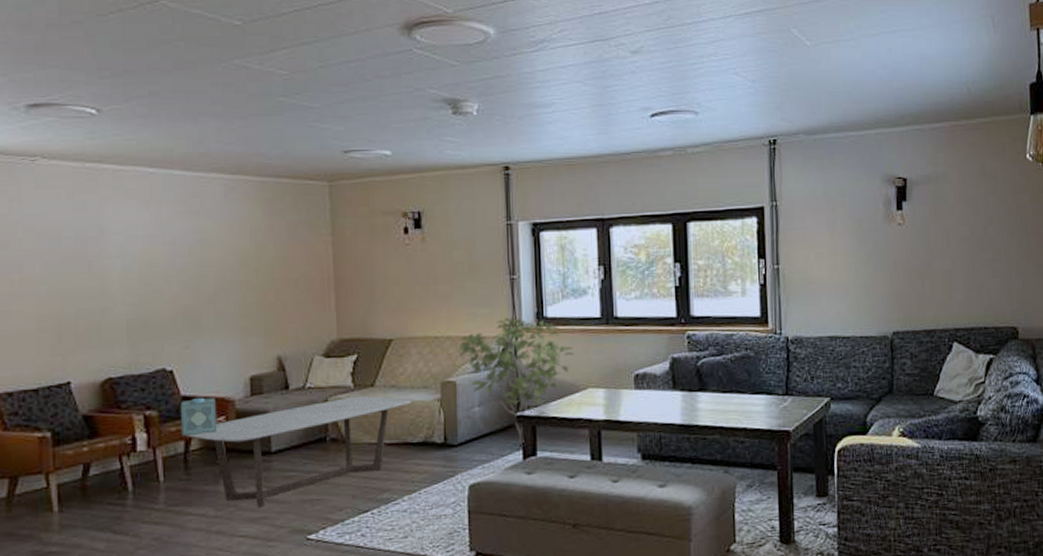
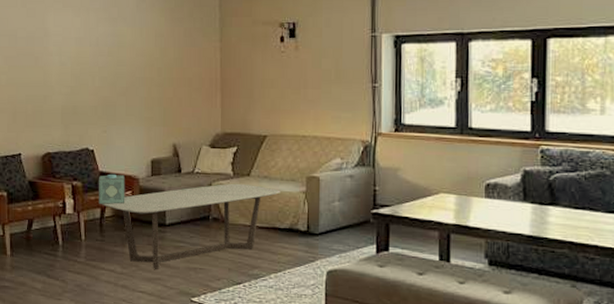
shrub: present [458,318,576,446] -> none [323,123,430,240]

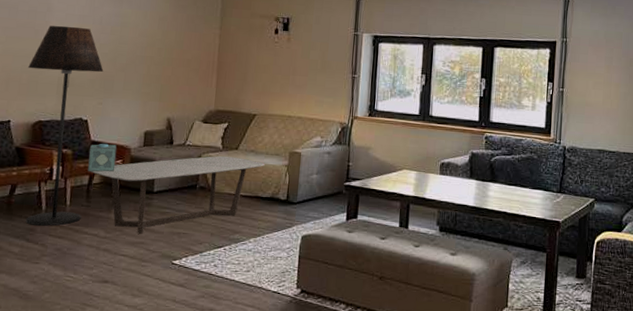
floor lamp: none [32,50,105,262] -> present [25,26,104,226]

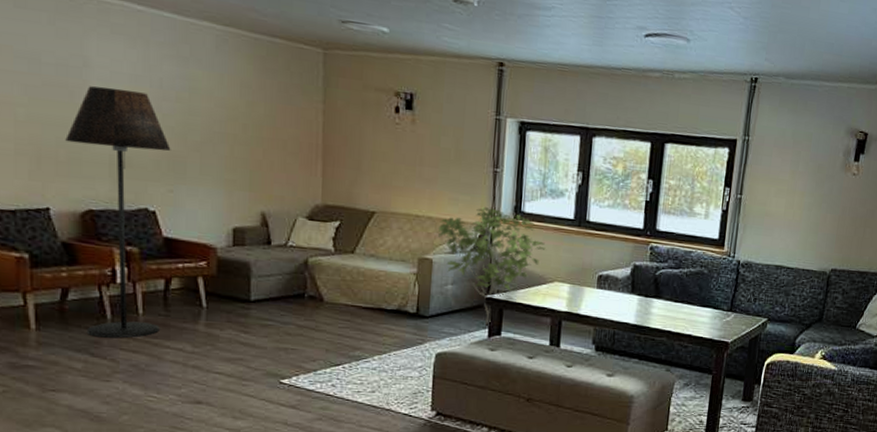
decorative box: present [87,143,117,172] -> none [161,240,199,276]
coffee table: present [90,155,265,234] -> none [165,260,389,349]
shrub: none [306,107,396,209] -> present [438,207,547,325]

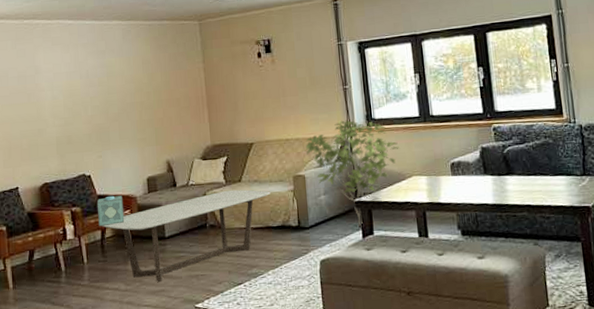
floor lamp: present [65,86,171,339] -> none [26,84,100,288]
decorative box: none [161,240,199,276] -> present [96,195,125,227]
coffee table: none [165,260,389,349] -> present [101,189,270,282]

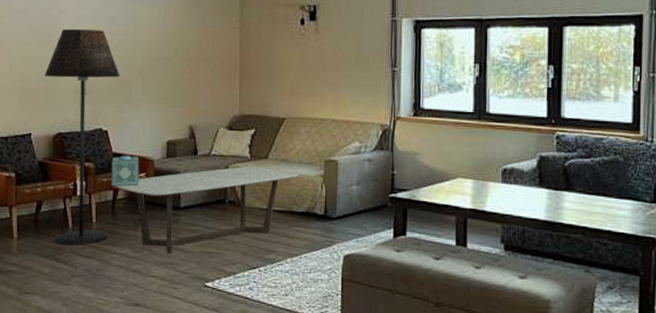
floor lamp: none [26,84,100,288] -> present [44,28,120,245]
shrub: present [305,120,401,226] -> none [342,107,448,225]

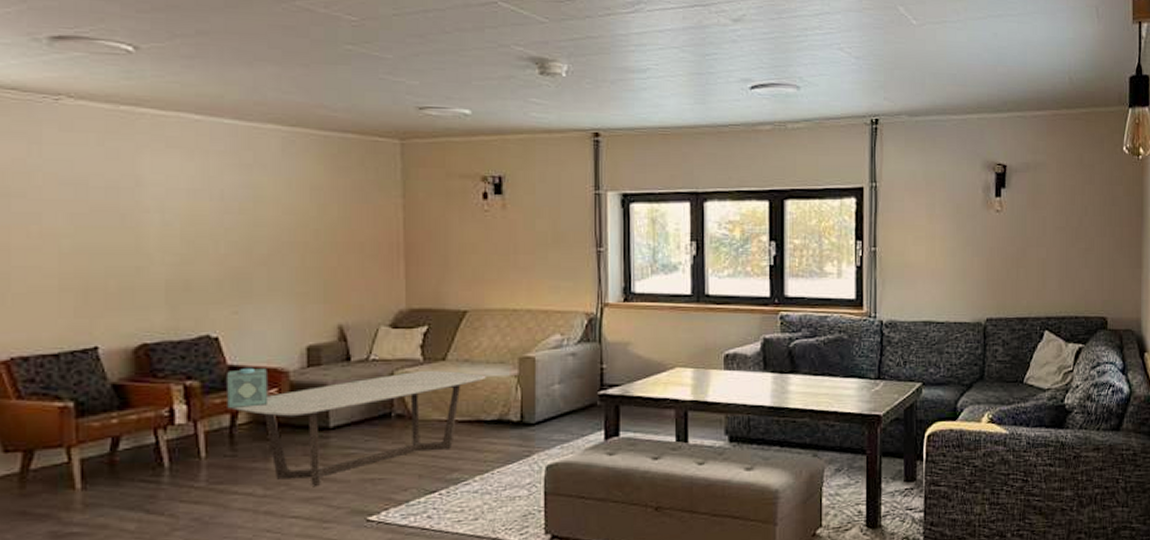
floor lamp: present [44,28,120,245] -> none [116,206,235,490]

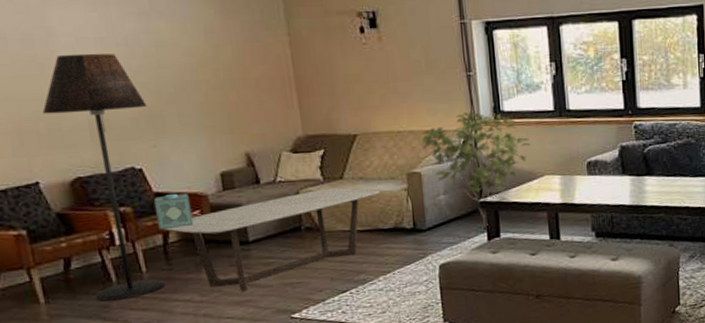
floor lamp: none [116,206,235,490] -> present [42,53,166,301]
shrub: none [539,292,664,425] -> present [421,112,532,228]

